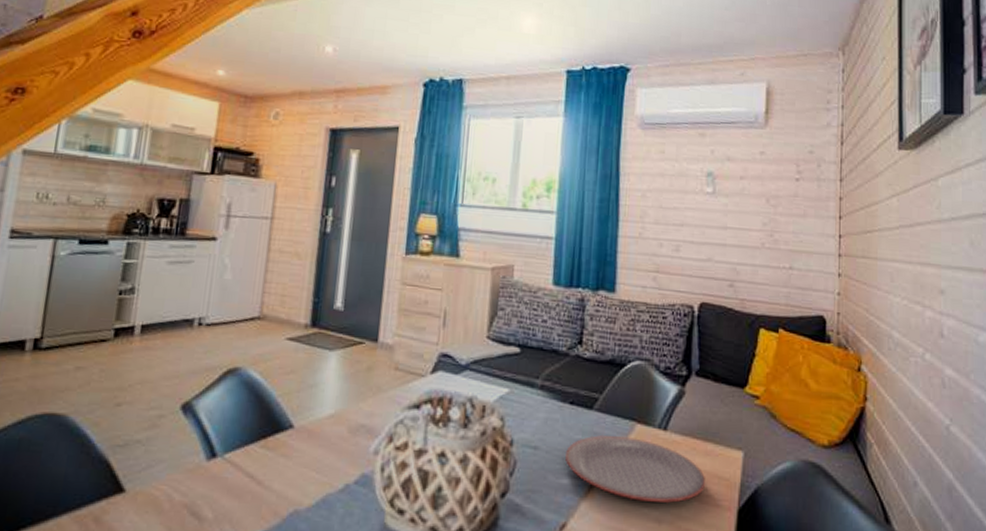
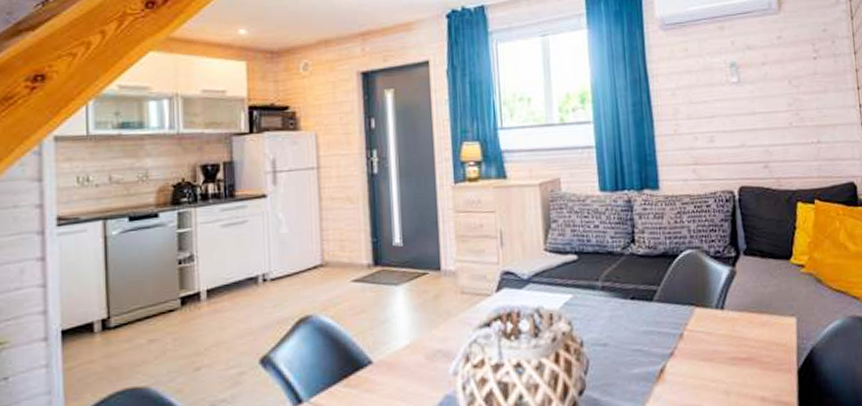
plate: present [565,435,706,503] -> none [634,321,766,378]

